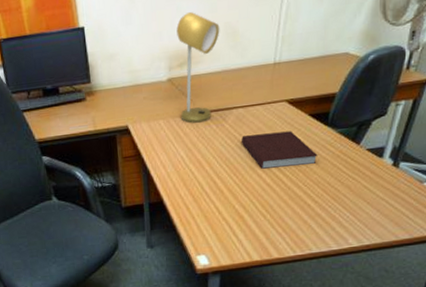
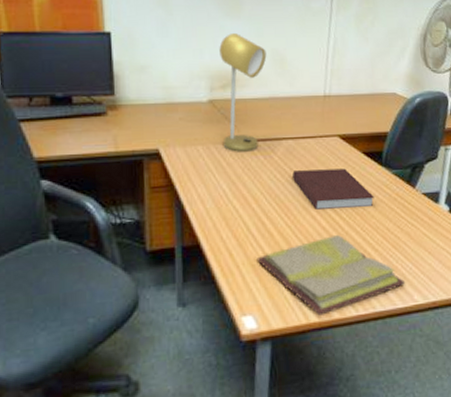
diary: none [209,189,342,256] -> present [256,234,406,316]

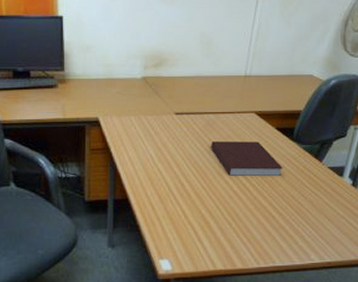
desk lamp: present [219,33,267,152] -> none [153,18,196,123]
diary: present [256,234,406,316] -> none [175,198,305,265]

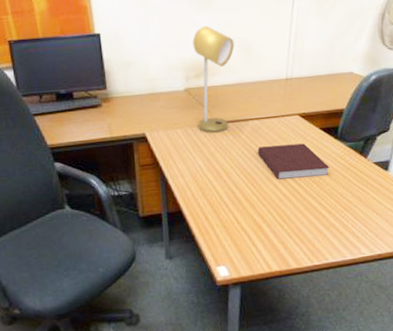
desk lamp: none [153,18,196,123] -> present [192,26,235,133]

